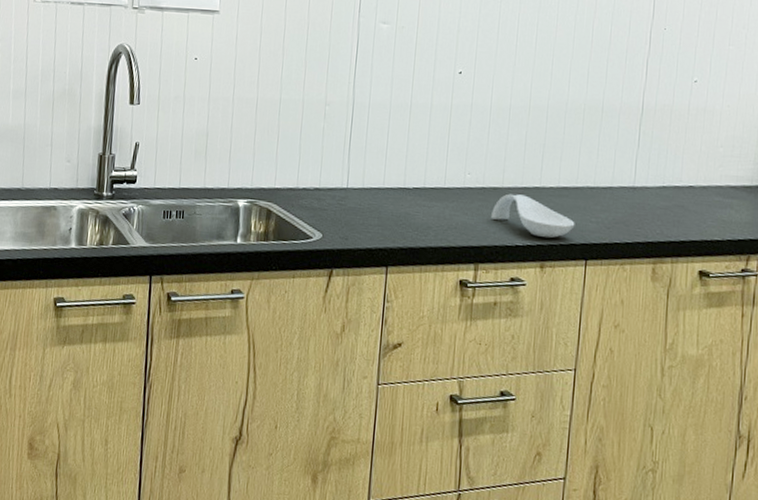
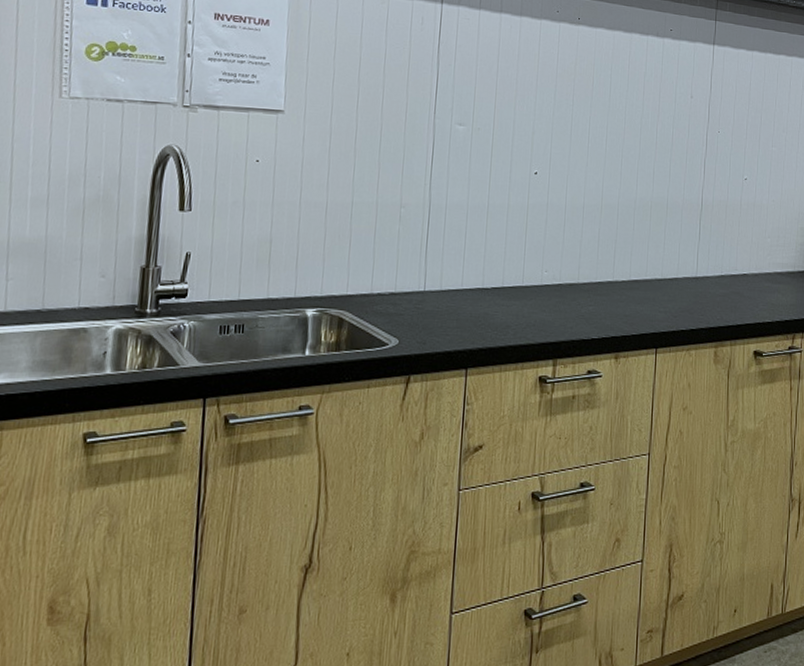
spoon rest: present [491,193,575,238] -> none [568,289,646,329]

